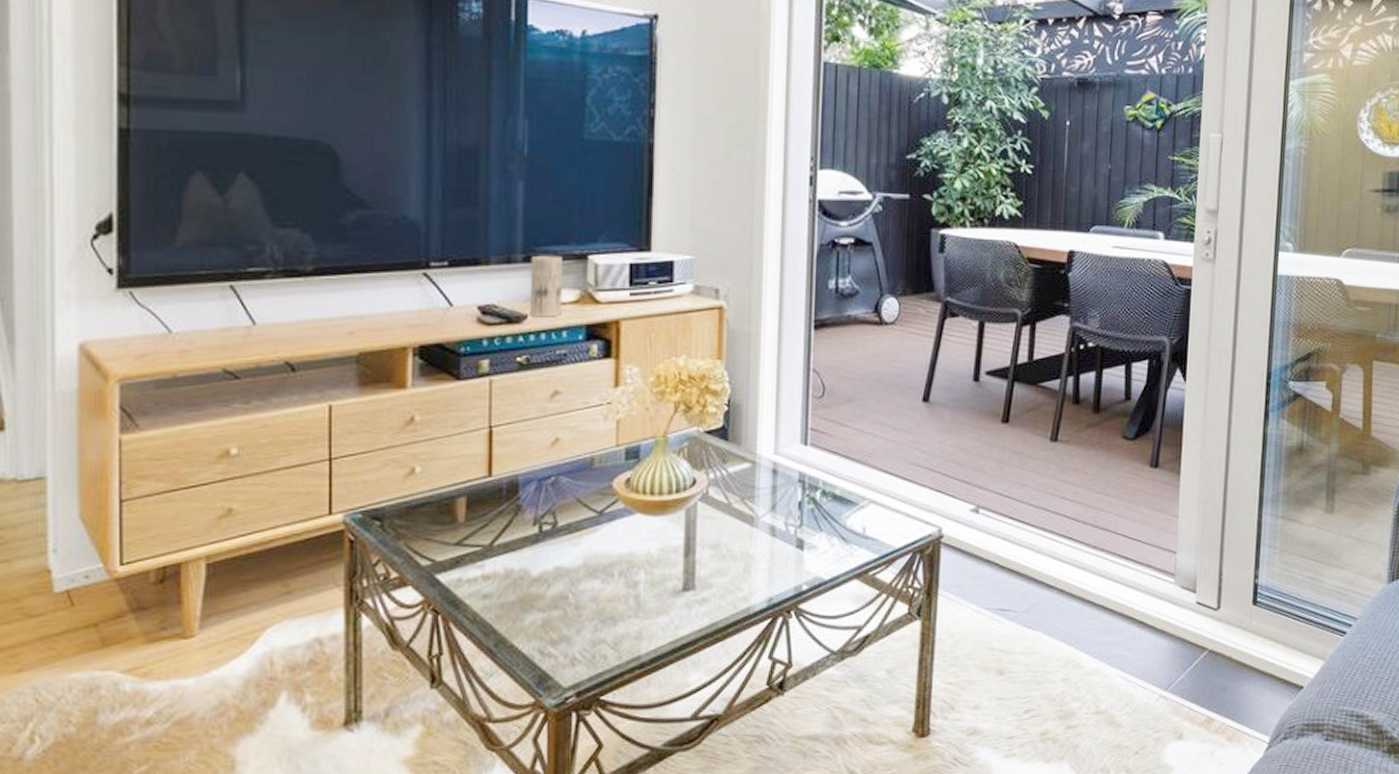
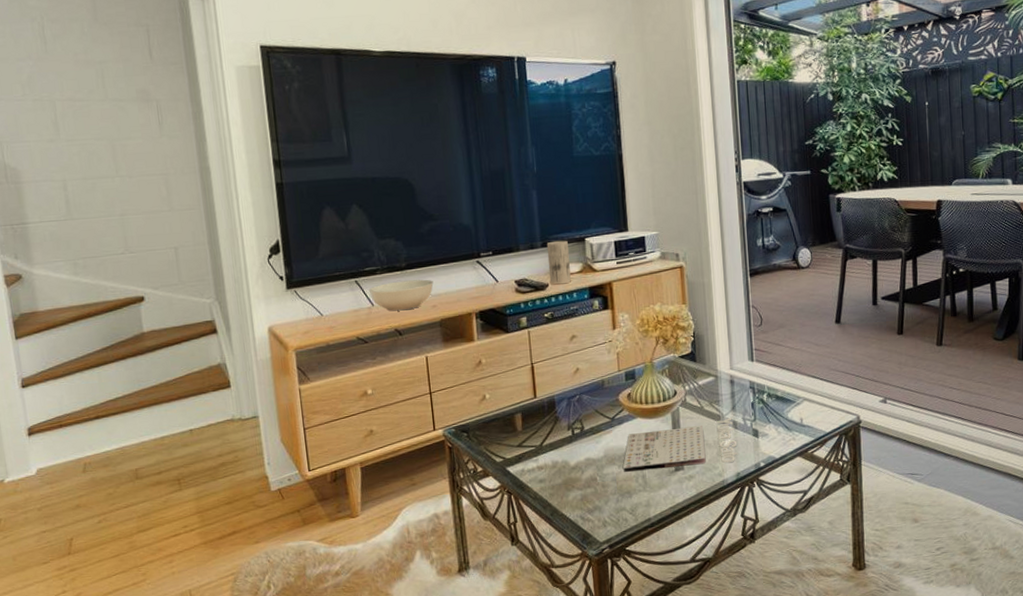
bowl: none [250,292,353,335] -> present [368,279,434,312]
magazine: none [609,521,774,591] -> present [623,418,738,473]

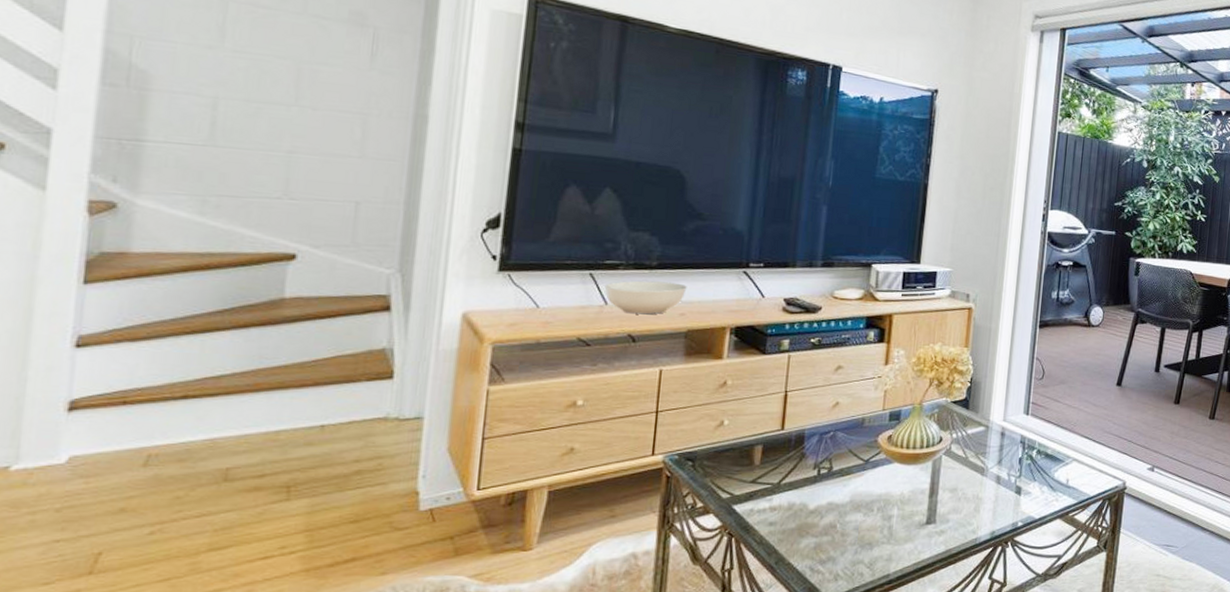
candle: present [546,240,571,285] -> none [823,262,852,310]
magazine: present [623,418,738,473] -> none [869,472,998,522]

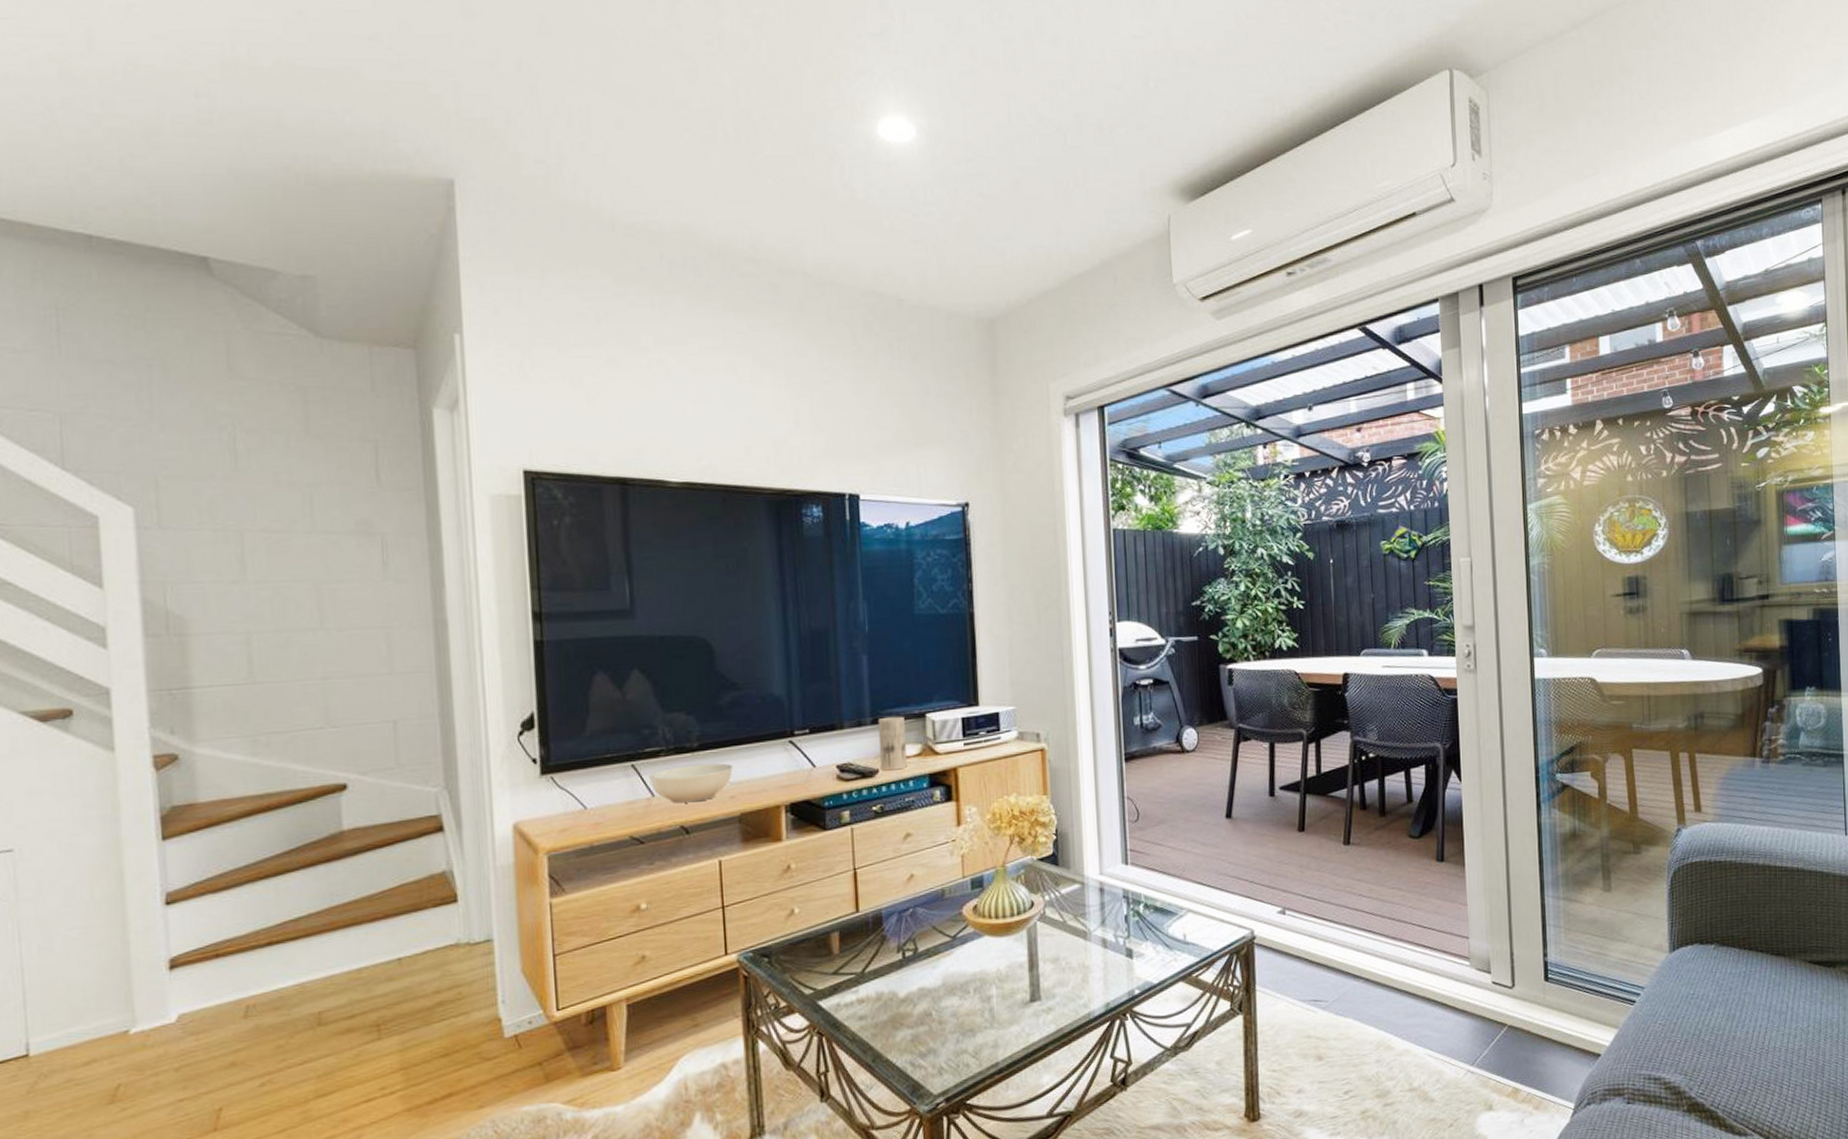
candle: none [823,262,852,310] -> present [877,716,907,771]

